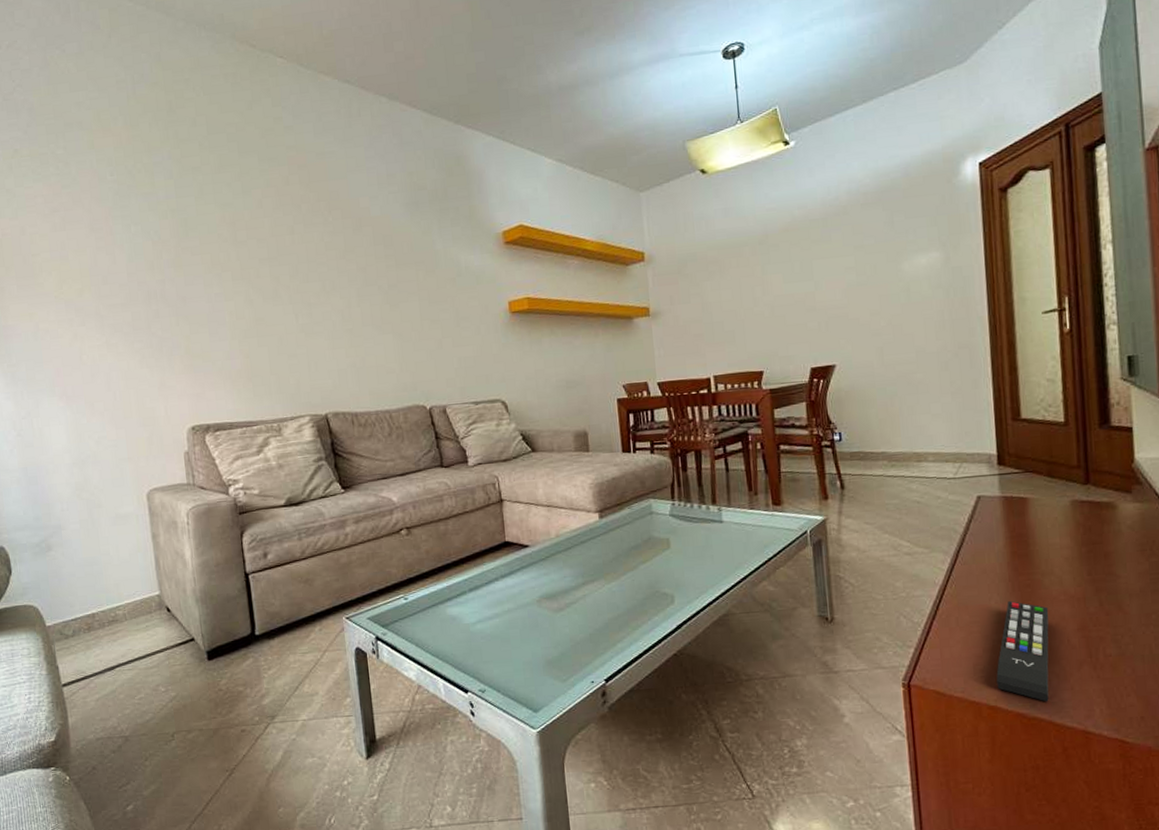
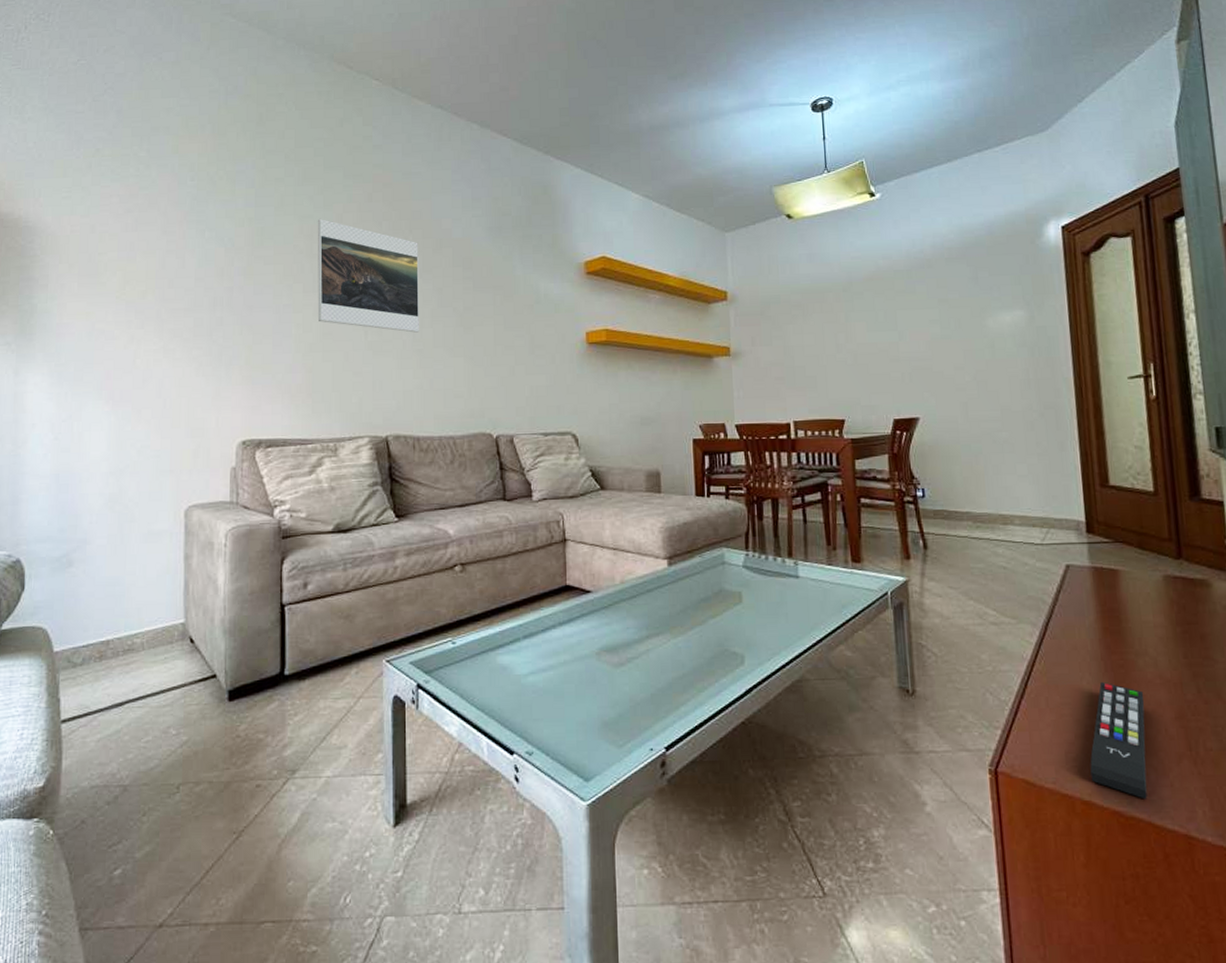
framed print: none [239,205,348,313] -> present [317,218,420,333]

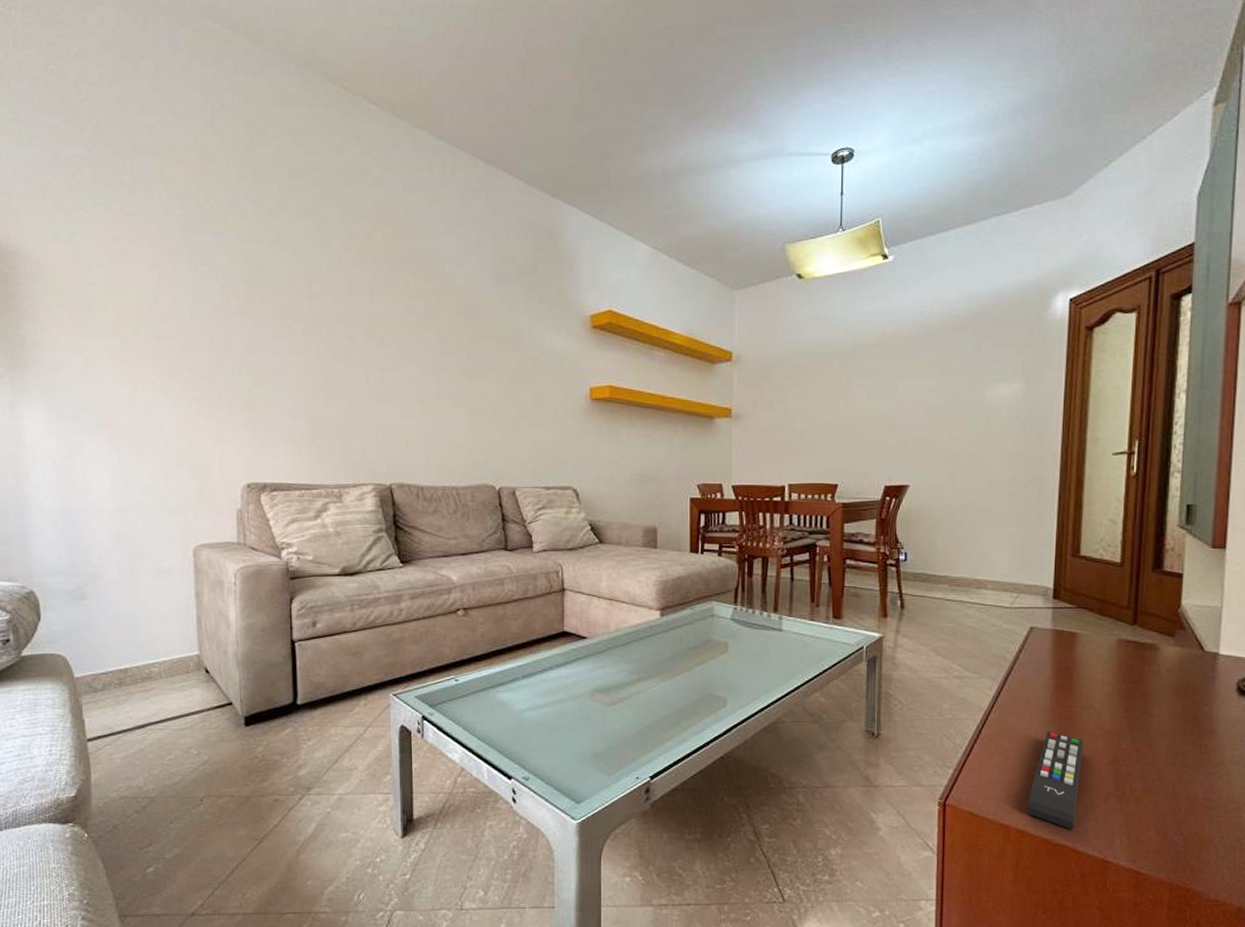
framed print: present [317,218,420,333] -> none [316,256,423,381]

